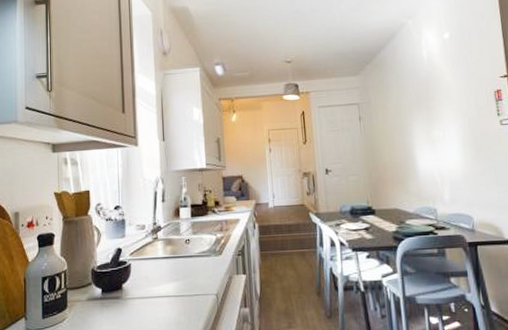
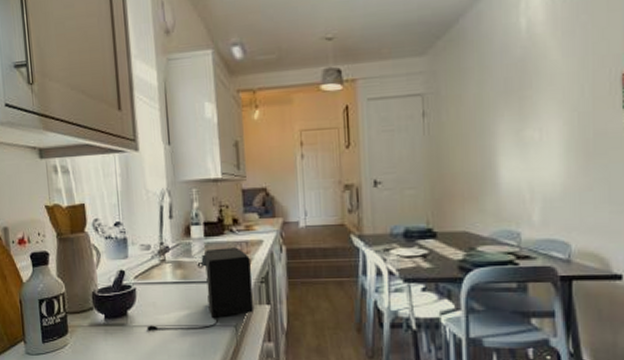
coffee maker: none [139,225,232,302] -> present [146,247,253,331]

